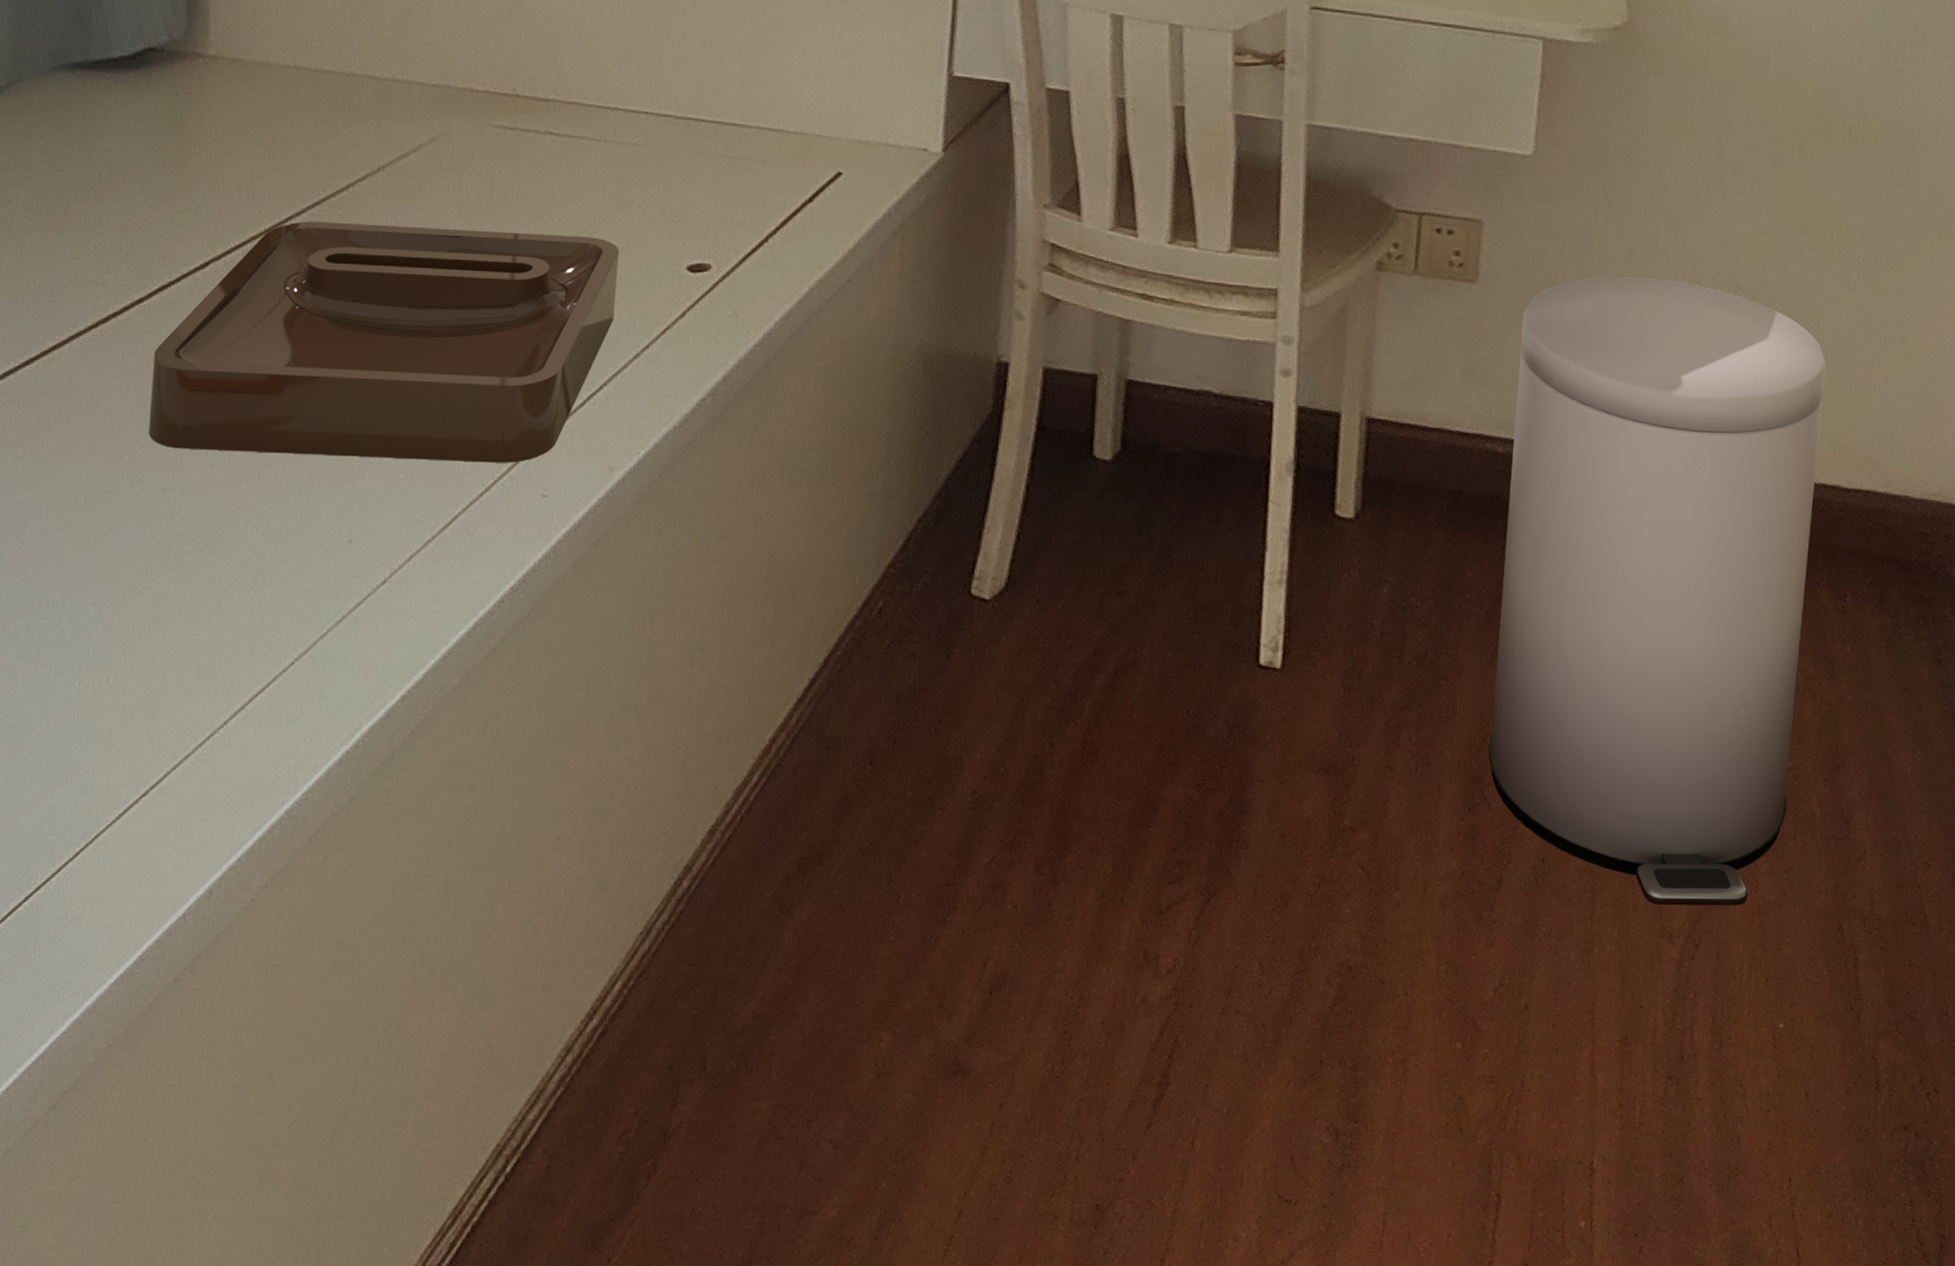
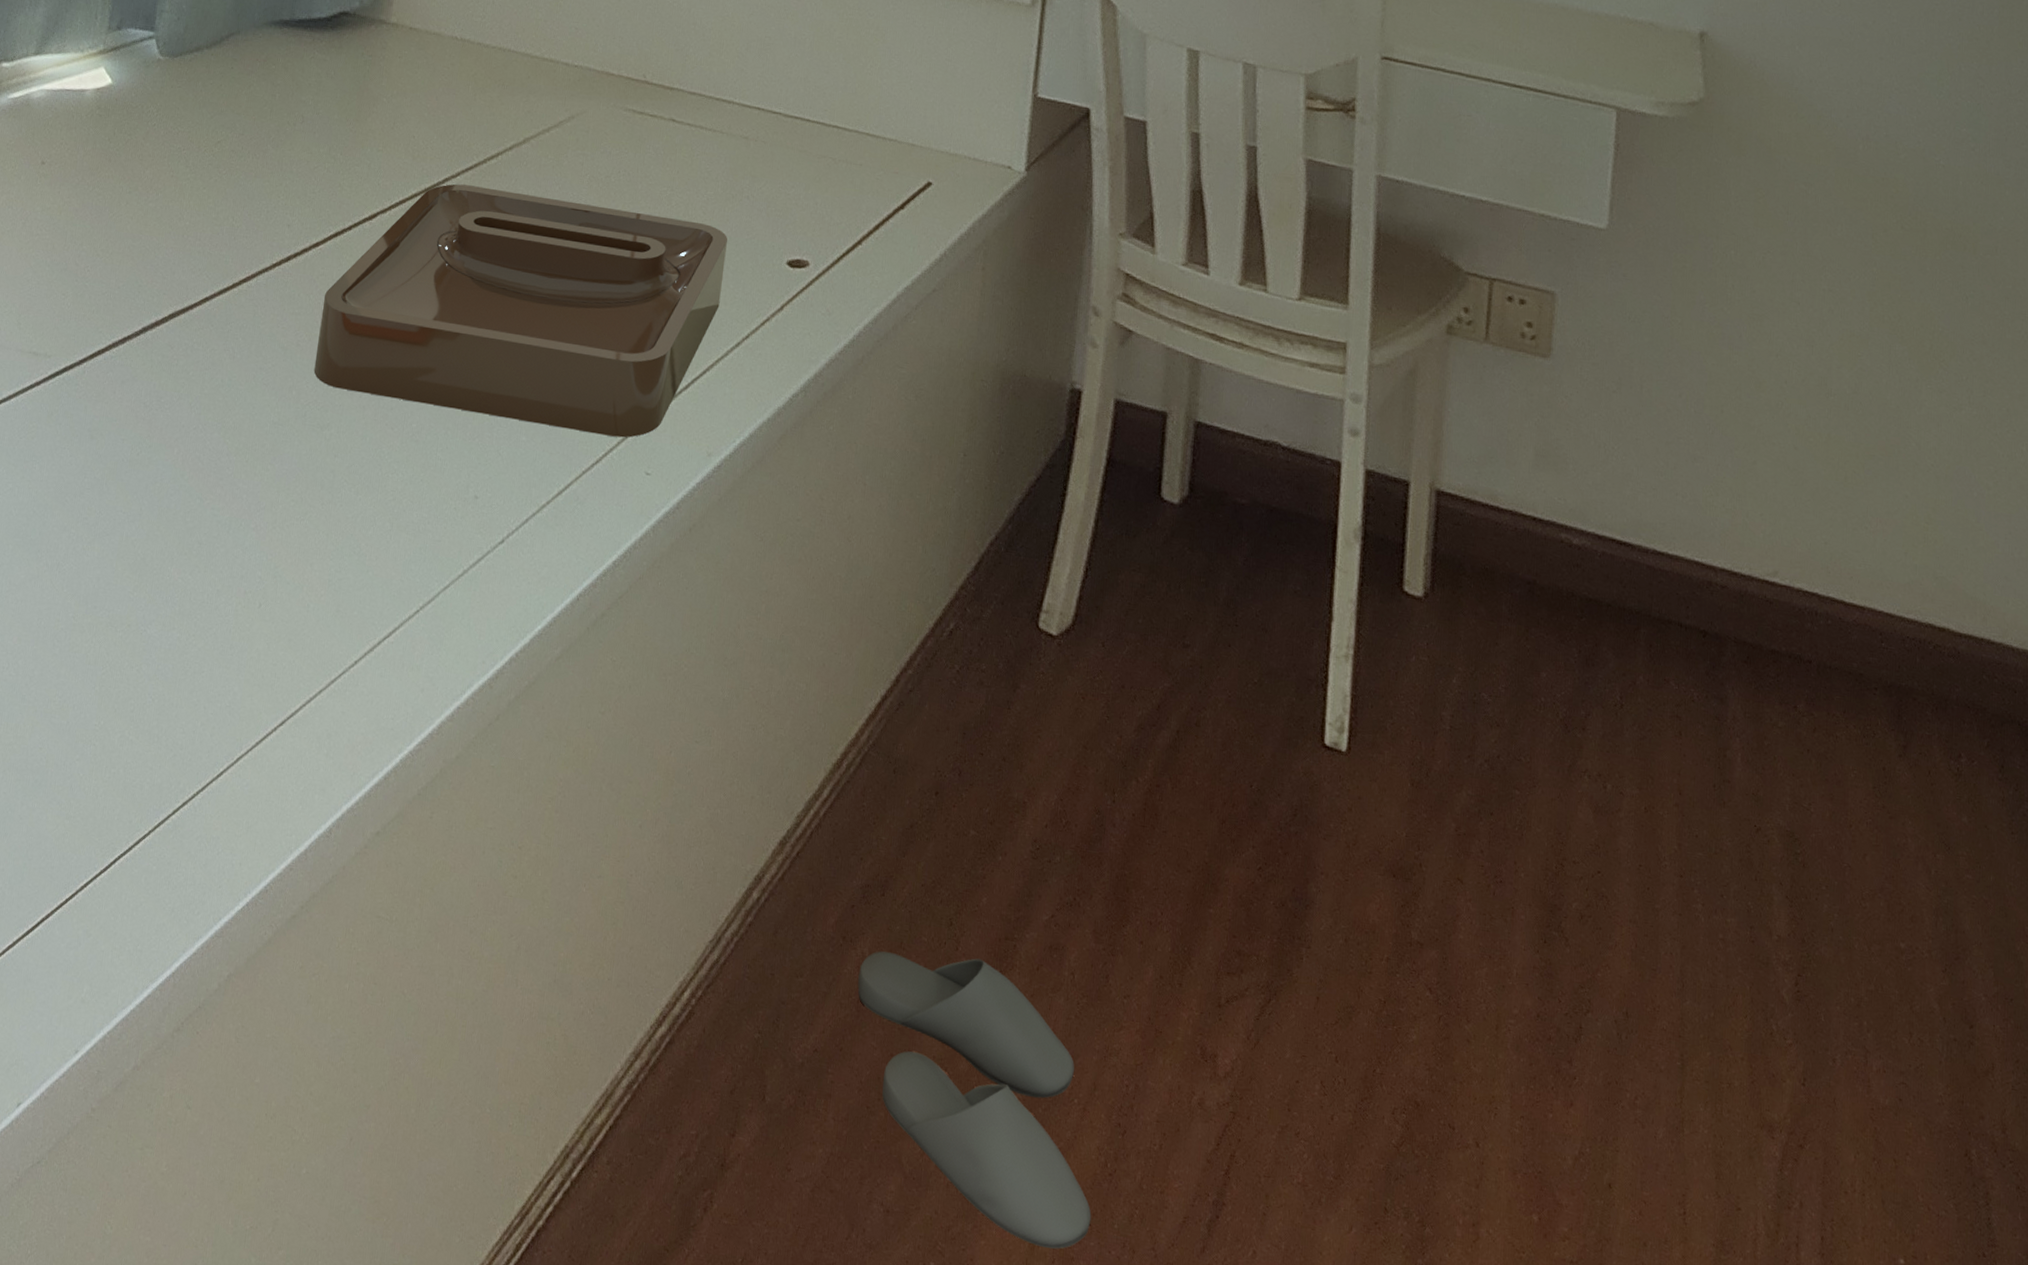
slippers: none [797,907,1040,1151] -> present [857,951,1092,1249]
pedal bin: present [1488,276,1826,906] -> none [1565,365,1930,1106]

